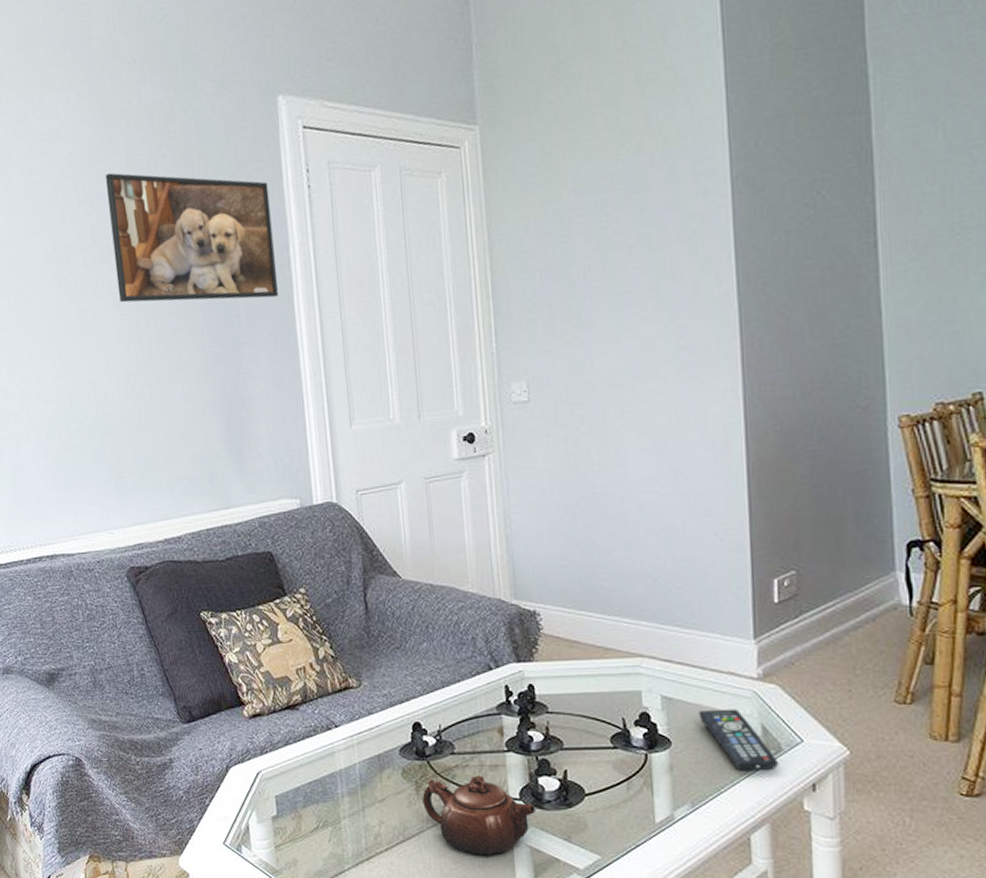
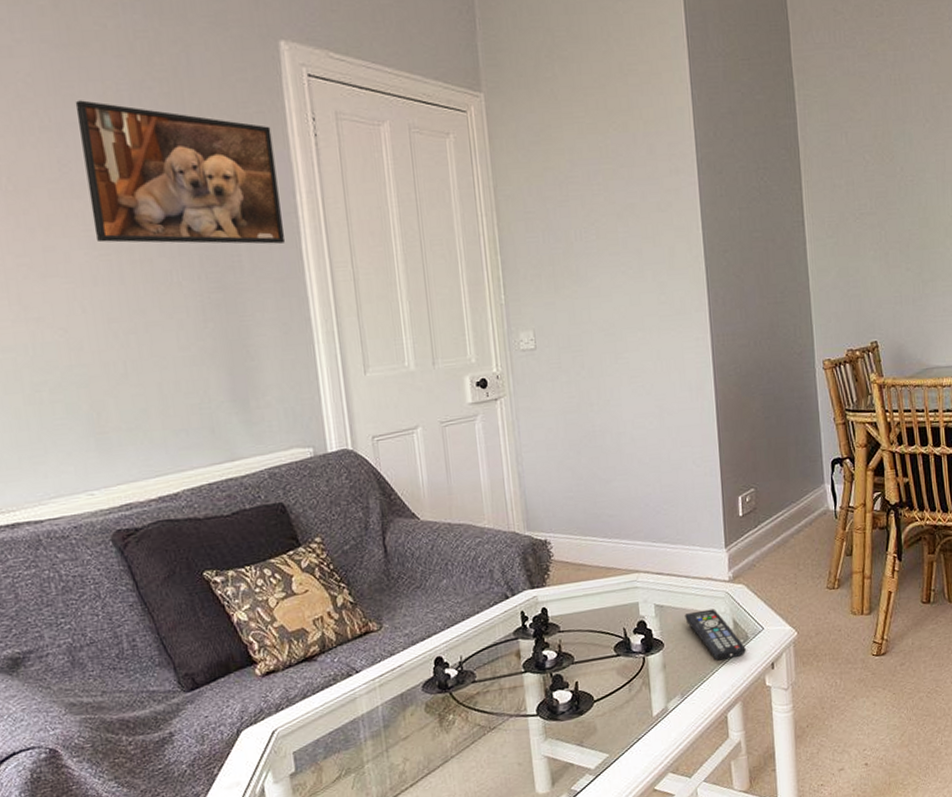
teapot: present [422,775,536,857] -> none [445,698,551,775]

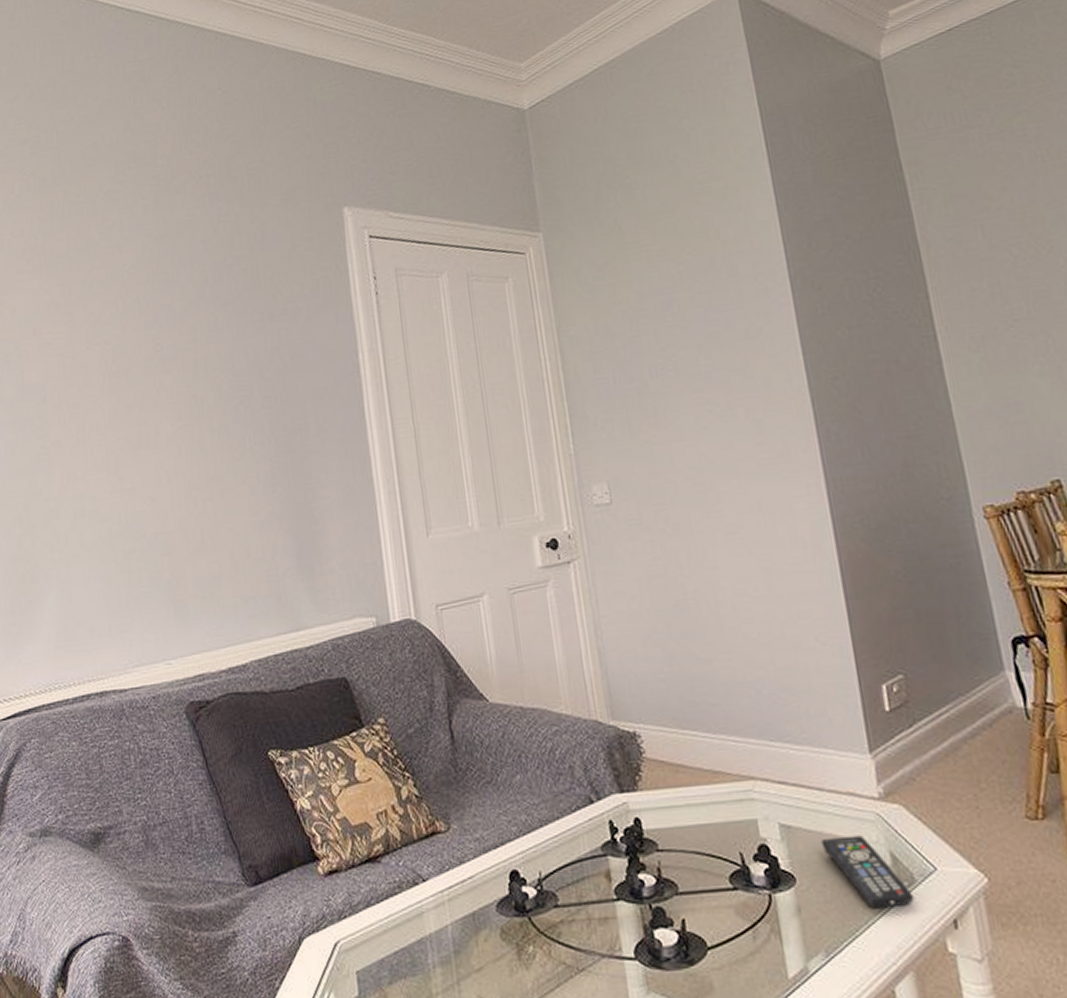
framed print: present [75,100,284,244] -> none [168,283,348,414]

